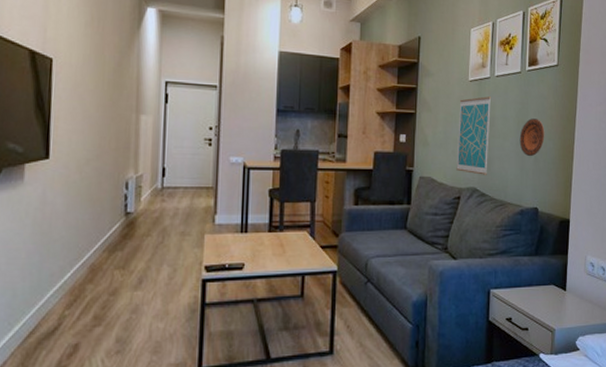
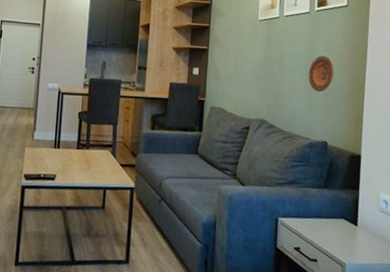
wall art: present [456,96,492,175] -> none [246,35,281,108]

